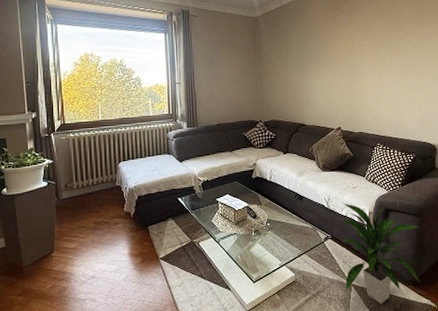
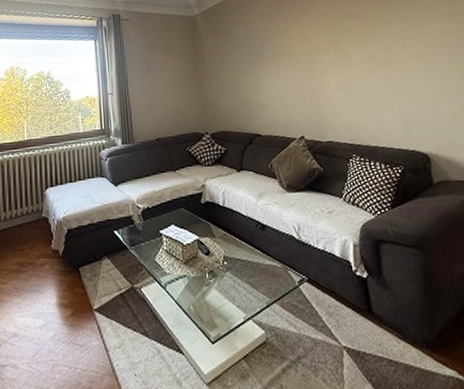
indoor plant: present [341,203,419,304] -> none [317,233,436,377]

